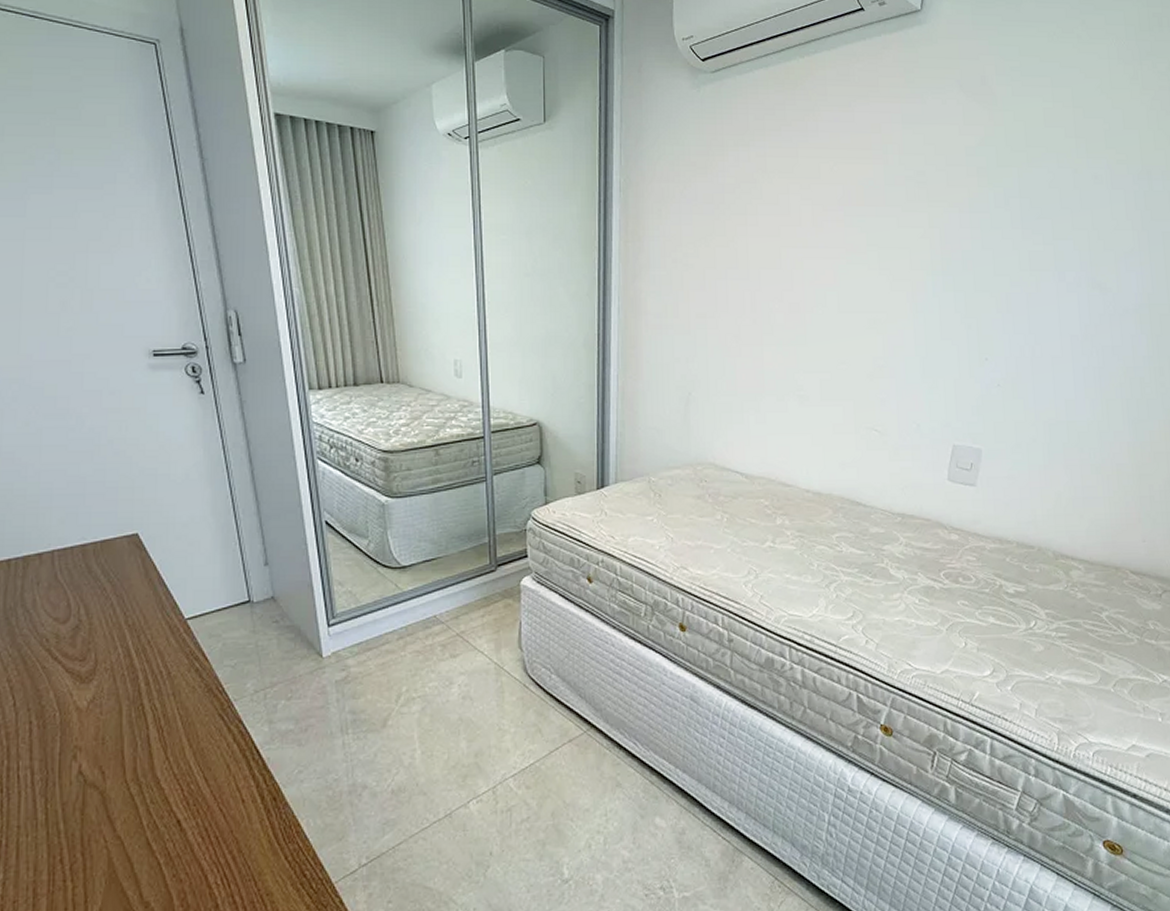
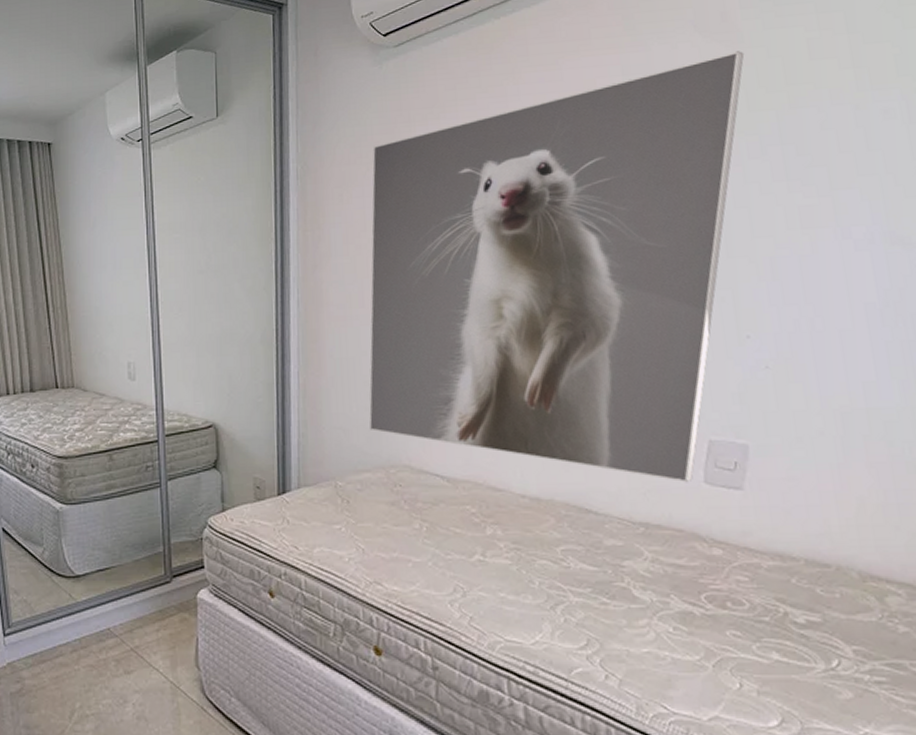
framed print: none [679,112,997,480] -> present [368,51,745,483]

